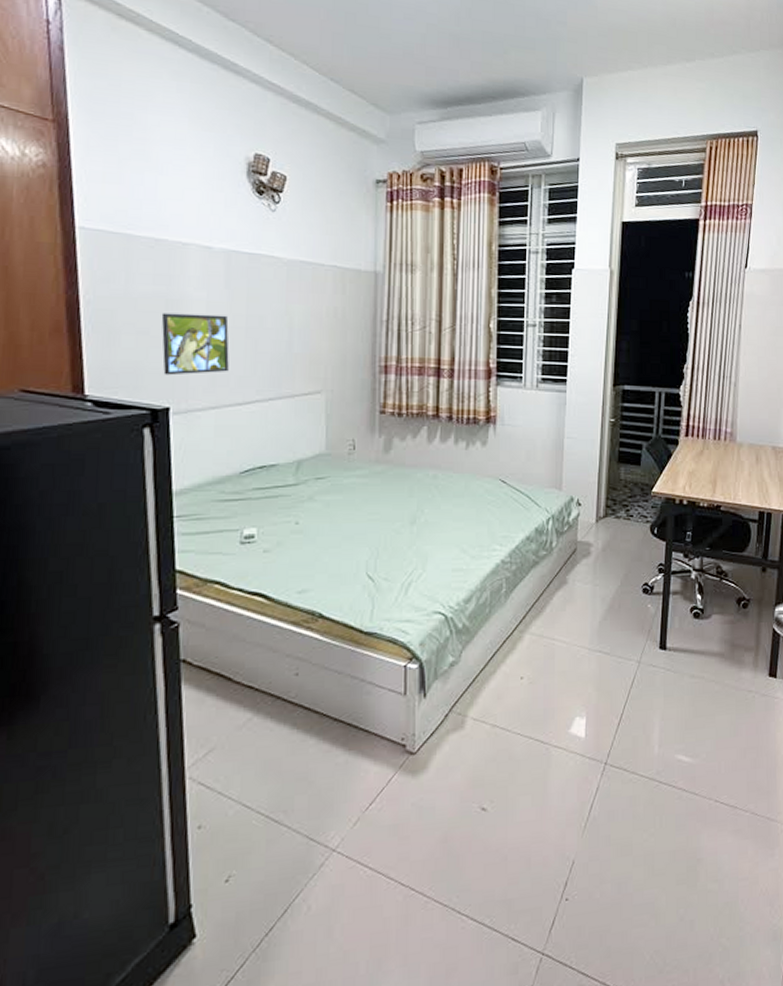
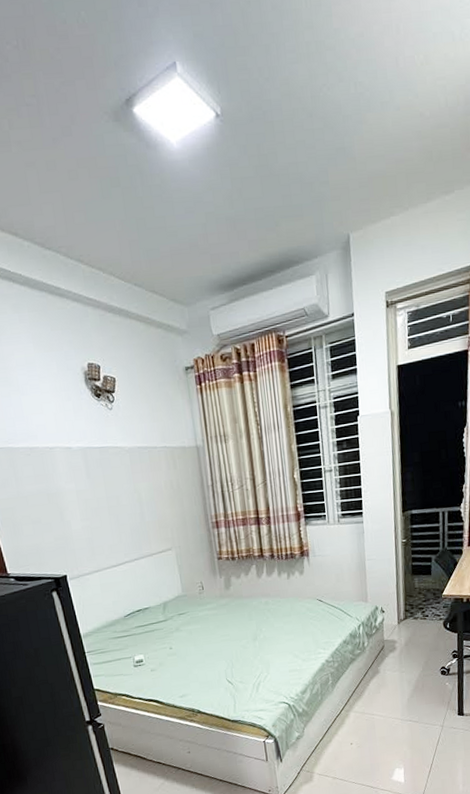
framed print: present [161,313,229,376] -> none [46,499,102,552]

